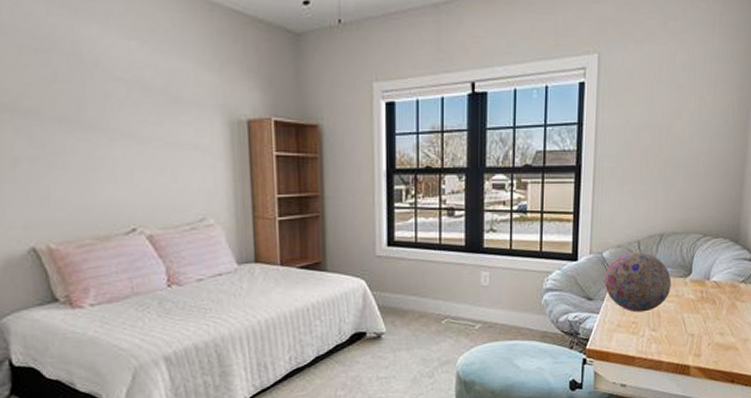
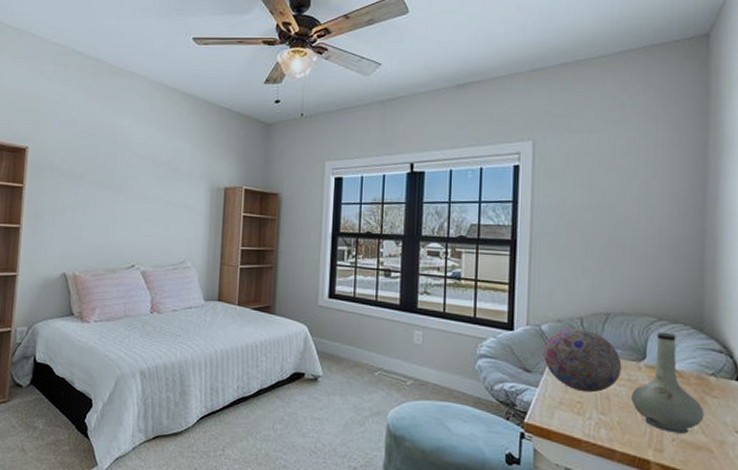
vase: none [678,247,734,338] -> present [632,332,704,434]

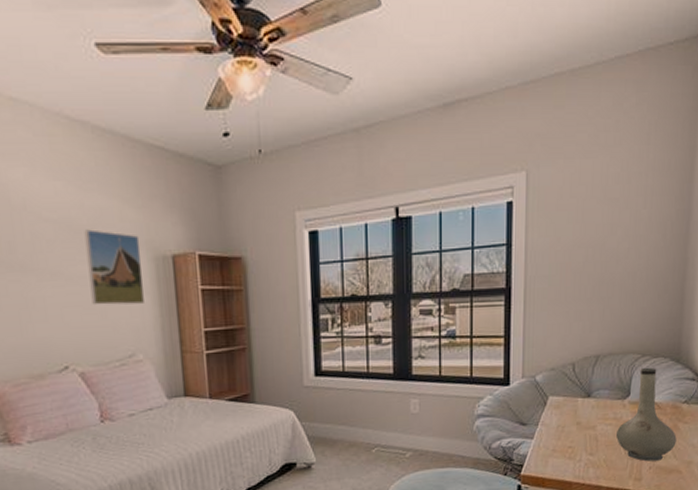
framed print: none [160,164,202,223] -> present [84,229,144,305]
decorative ball: present [543,328,622,393] -> none [538,374,609,437]

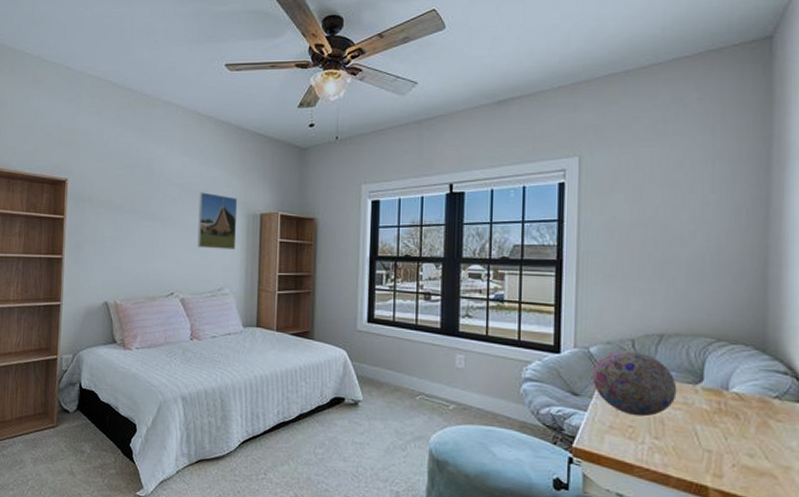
decorative ball: none [538,374,609,437] -> present [592,350,677,417]
vase: present [616,367,677,462] -> none [688,353,767,459]

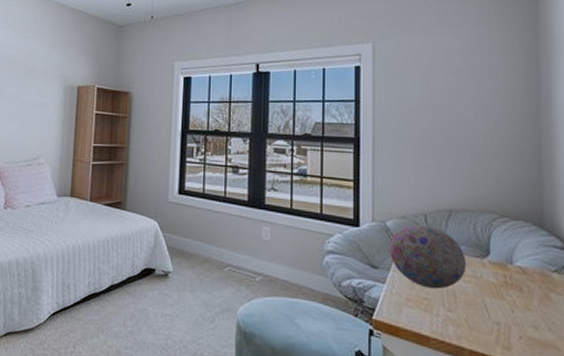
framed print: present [197,192,238,249] -> none [15,63,56,120]

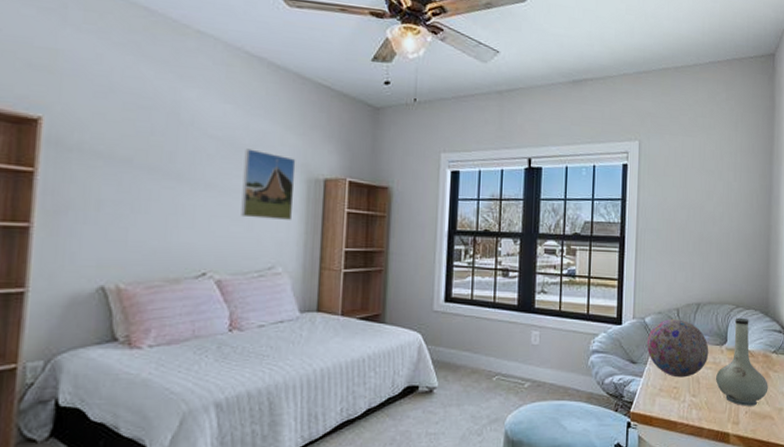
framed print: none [15,63,56,120] -> present [241,148,296,220]
vase: none [477,228,550,331] -> present [716,317,768,406]

